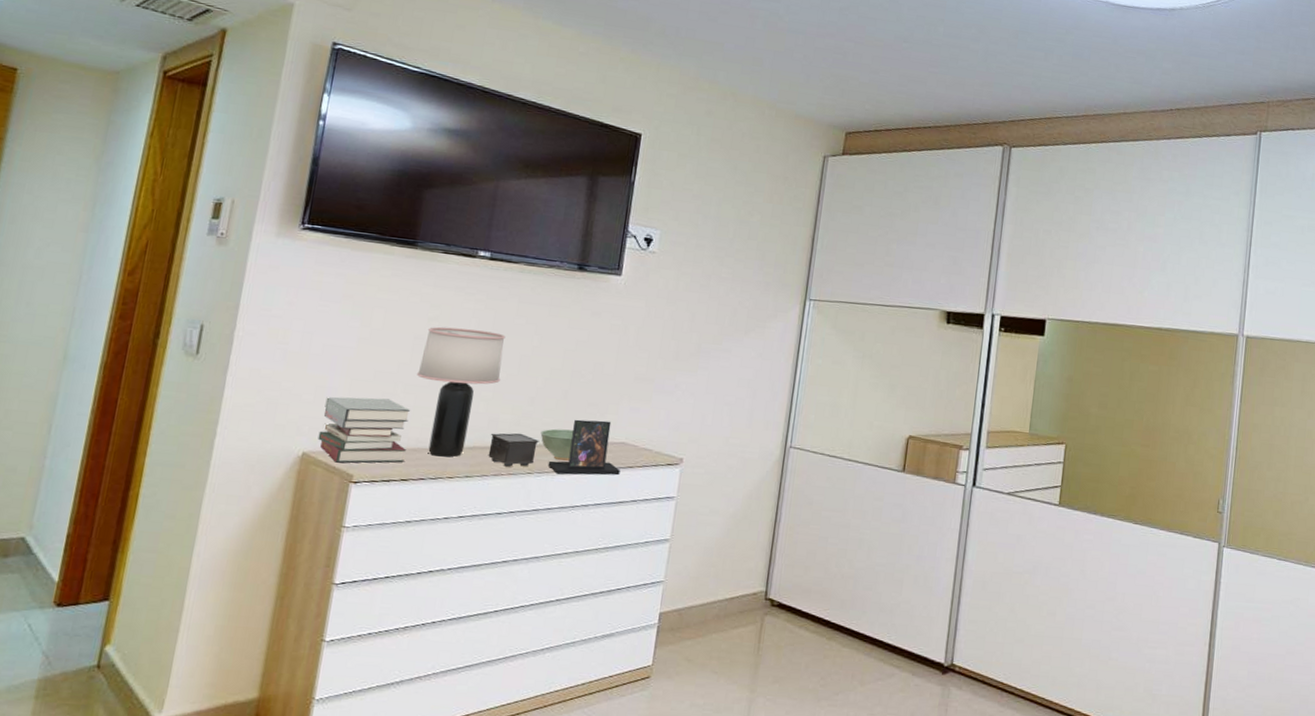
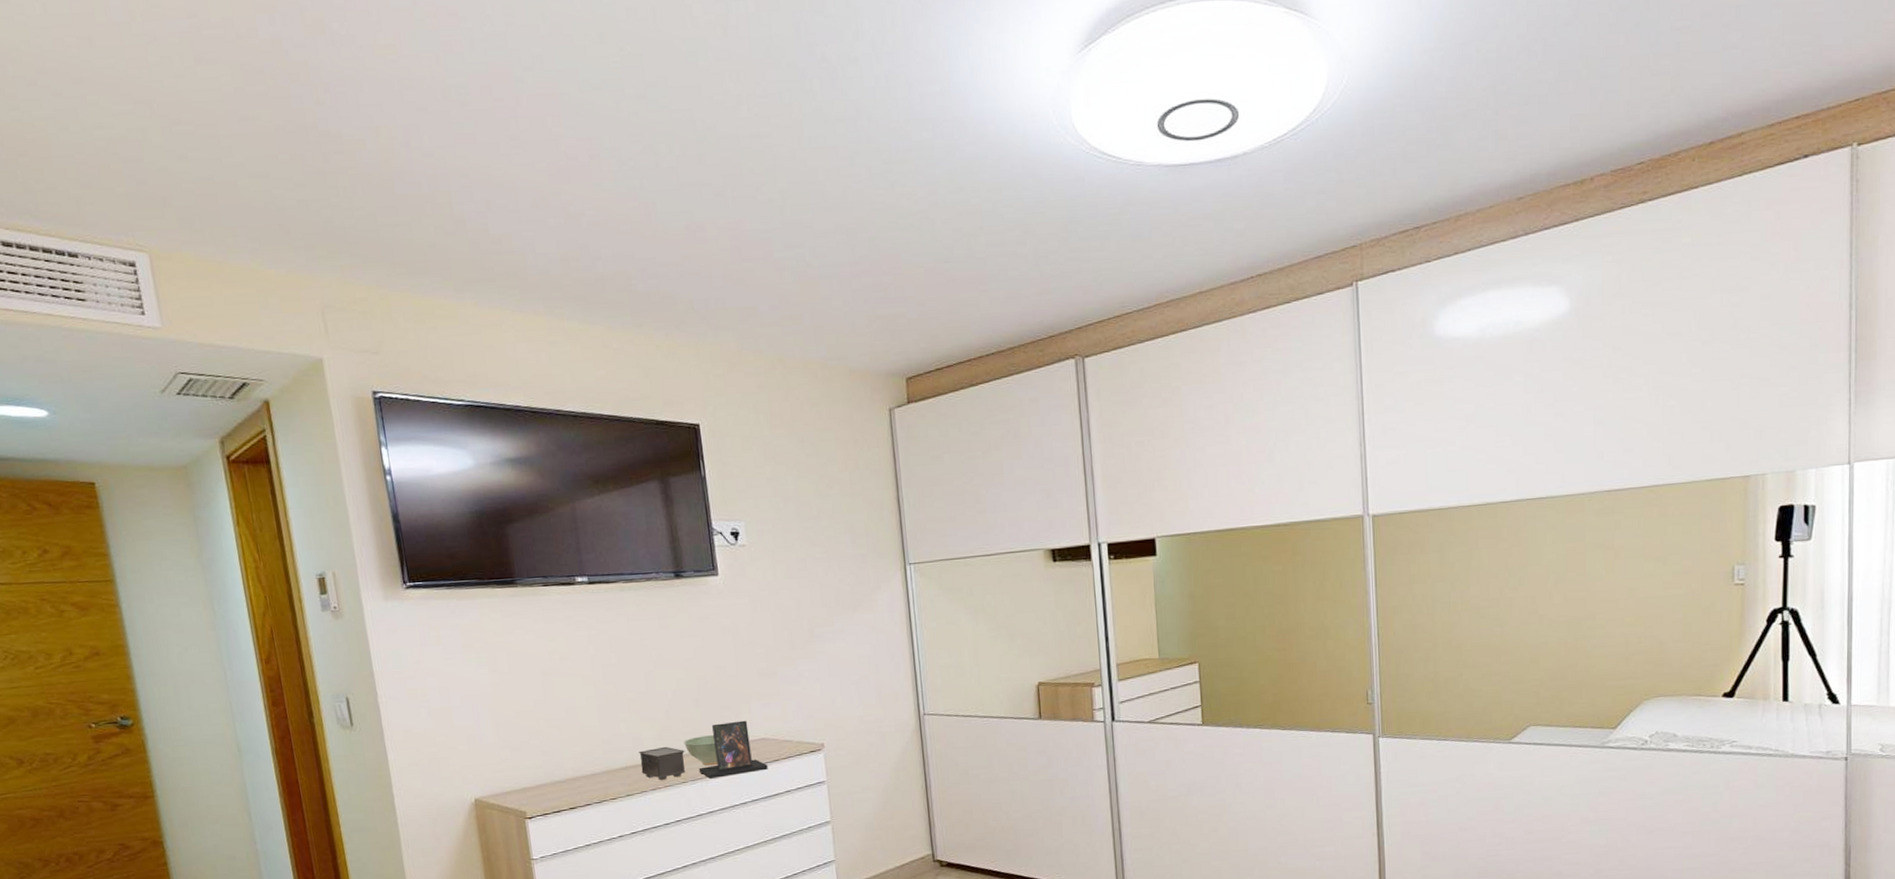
books: present [318,396,411,463] -> none [479,736,567,803]
table lamp: present [417,326,506,457] -> none [551,654,632,782]

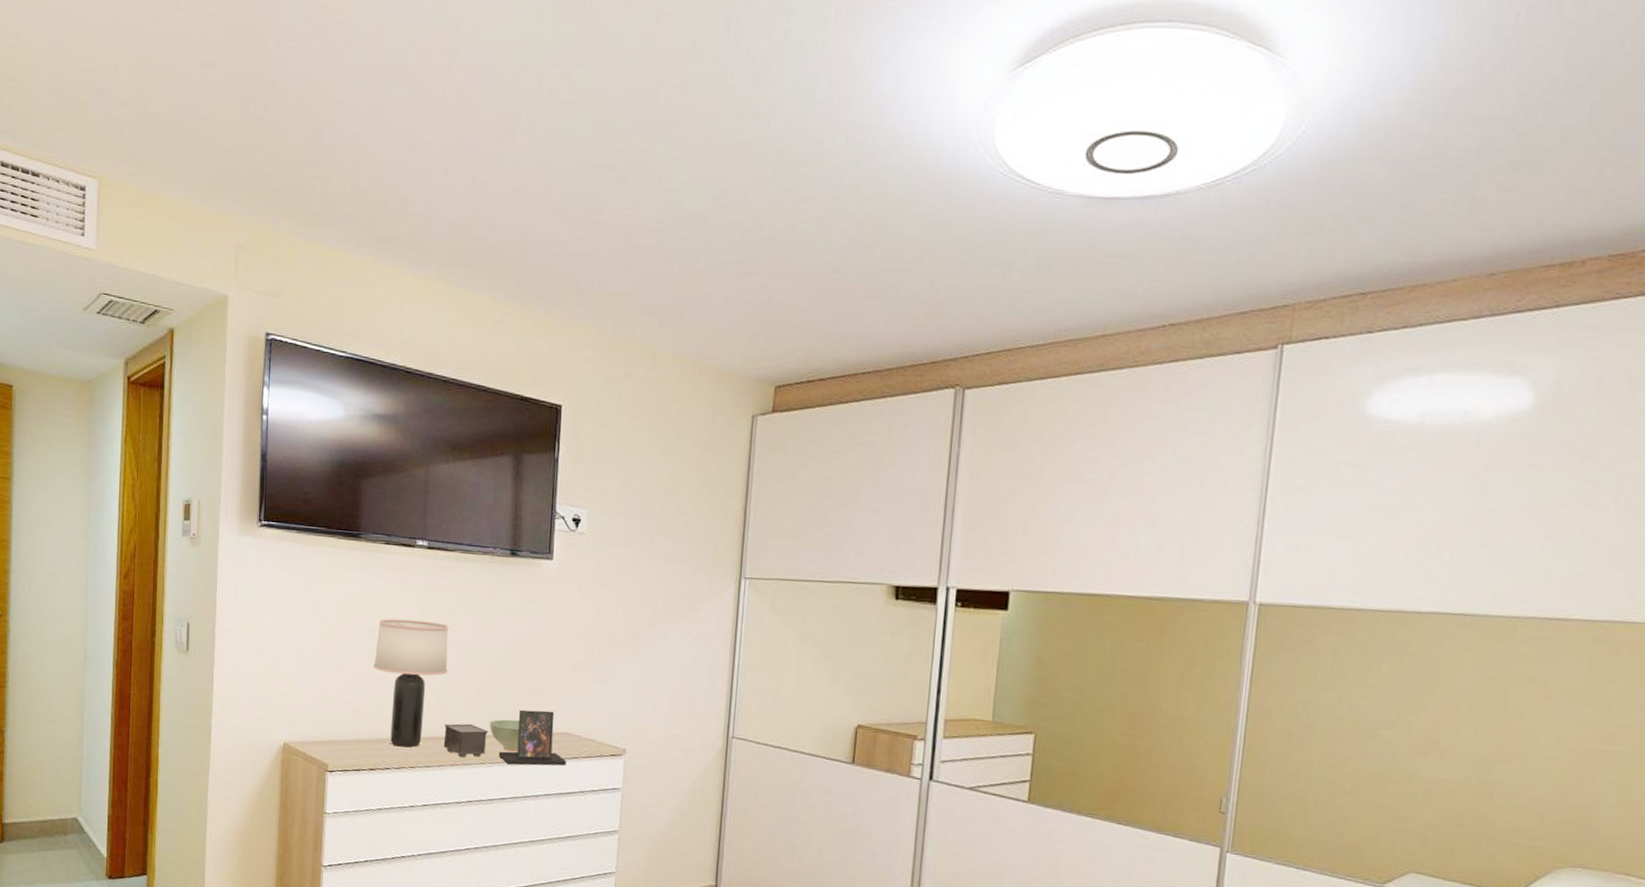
table lamp: none [551,654,632,782] -> present [373,618,449,748]

